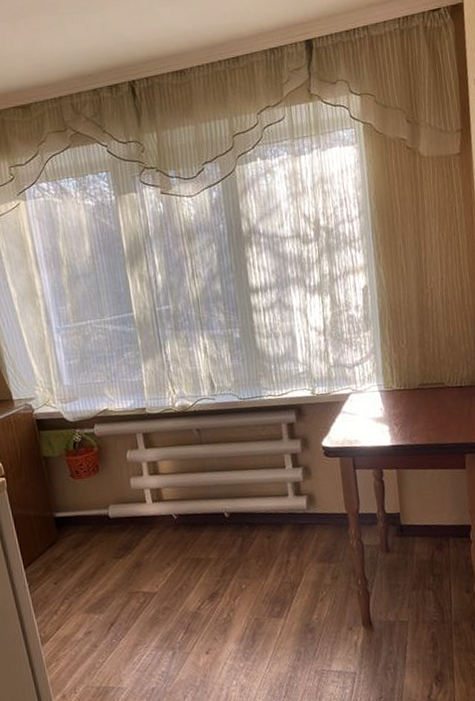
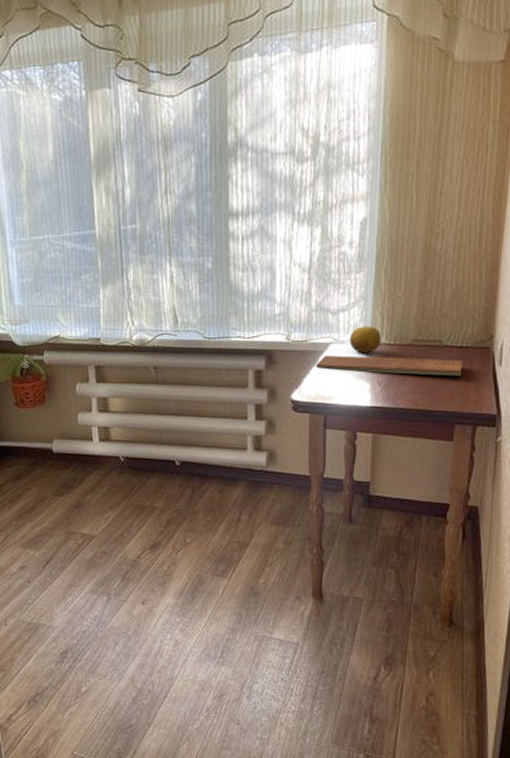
chopping board: none [339,397,465,417] -> present [315,355,463,376]
fruit: none [365,375,393,400] -> present [349,326,381,354]

